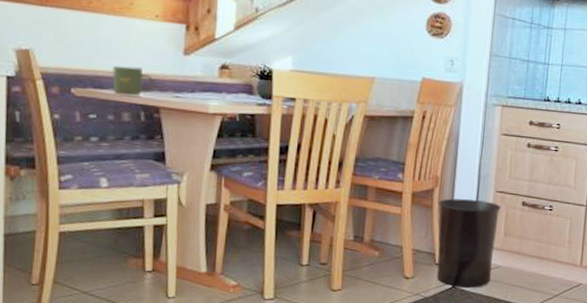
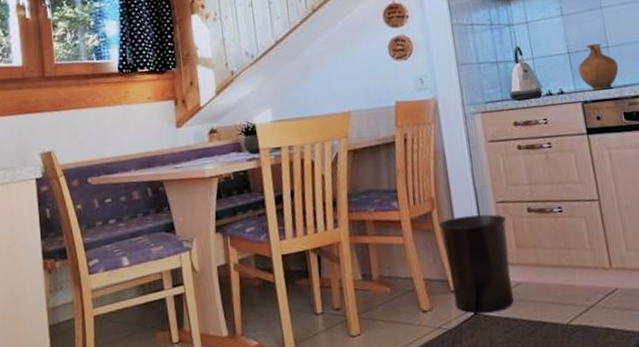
mug: present [112,65,153,97] -> none [119,147,155,178]
kettle: none [531,49,564,104] -> present [507,46,543,101]

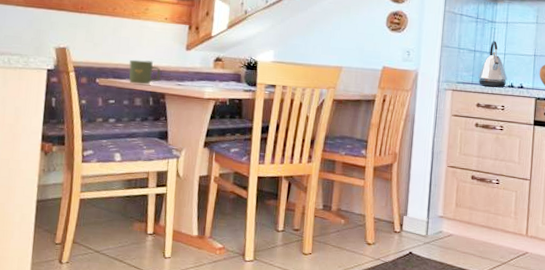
mug: none [119,147,155,178] -> present [129,59,161,85]
waste bin: present [439,214,514,313] -> none [395,172,453,254]

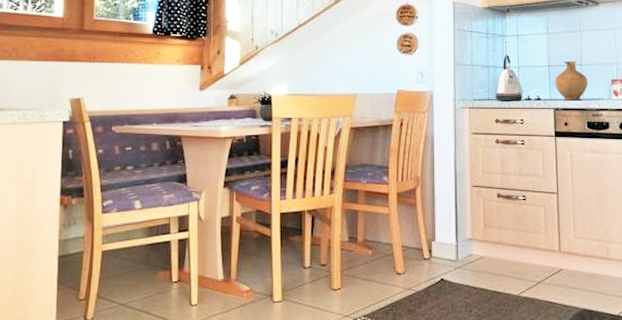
mug: present [129,59,161,85] -> none [144,104,176,130]

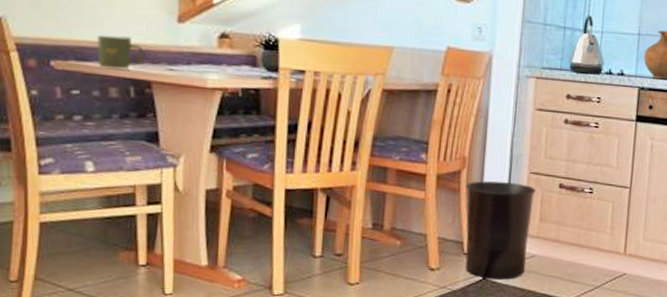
mug: none [144,104,176,130] -> present [97,35,144,70]
waste bin: none [421,195,478,280] -> present [465,181,536,279]

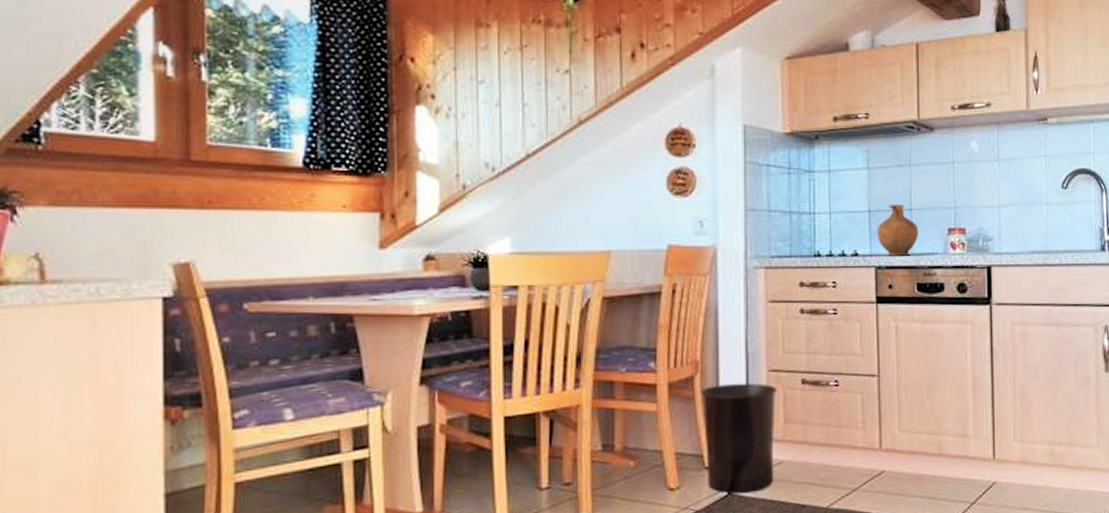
mug: present [97,35,144,70] -> none [294,270,344,307]
kettle: present [568,15,605,75] -> none [798,196,837,258]

